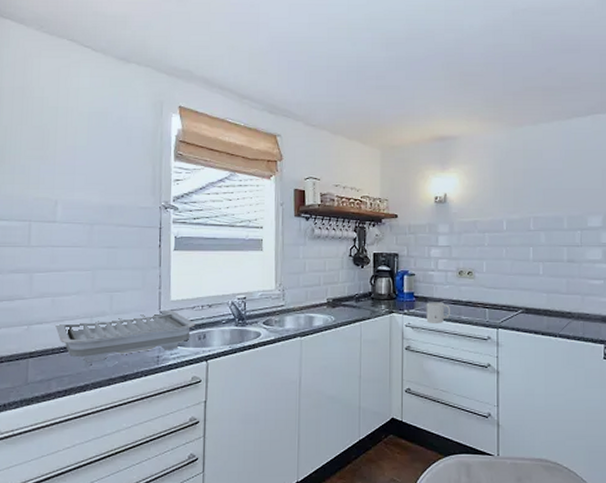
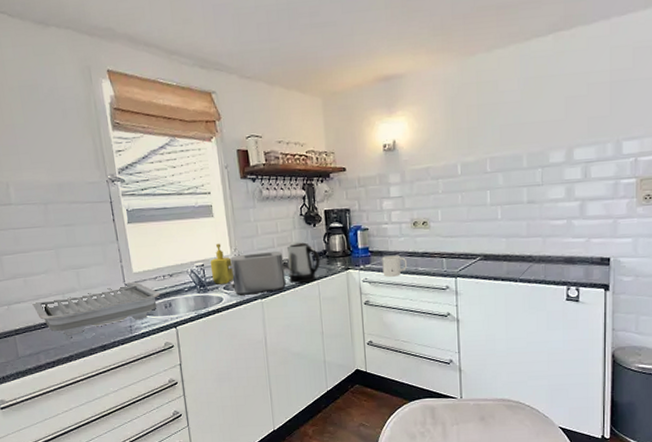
soap dispenser: none [252,277,275,319] -> present [210,243,234,285]
toaster: none [271,289,328,332] -> present [228,251,286,295]
kettle: none [331,282,365,324] -> present [287,242,320,284]

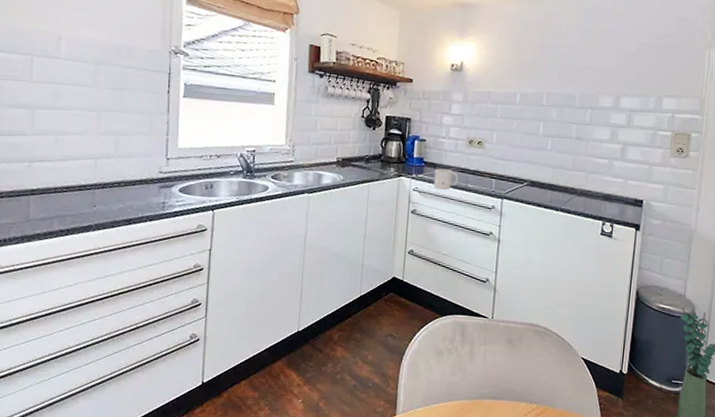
dish rack: present [31,282,160,336] -> none [57,156,203,204]
soap dispenser: present [210,243,234,285] -> none [261,131,285,173]
toaster: present [228,251,286,295] -> none [280,145,338,188]
kettle: present [287,242,320,284] -> none [340,143,375,184]

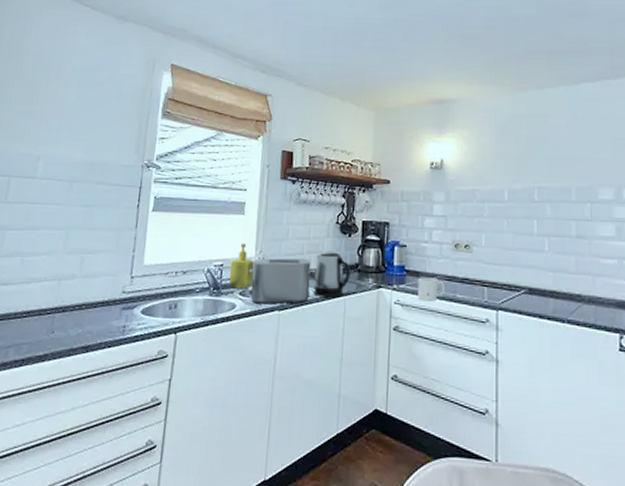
soap dispenser: none [261,131,285,173] -> present [229,243,255,289]
toaster: none [280,145,338,188] -> present [249,257,311,304]
kettle: none [340,143,375,184] -> present [313,252,351,298]

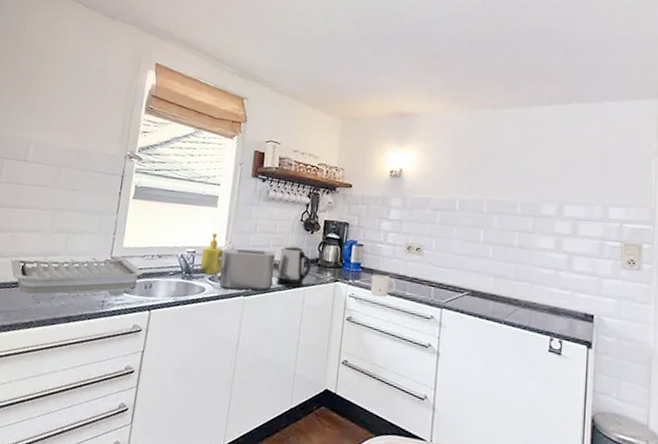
dish rack: none [20,274,168,330] -> present [10,255,144,301]

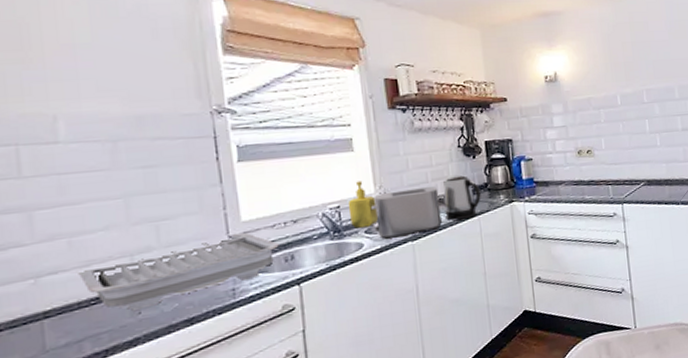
mug: present [370,274,396,297] -> none [547,184,575,208]

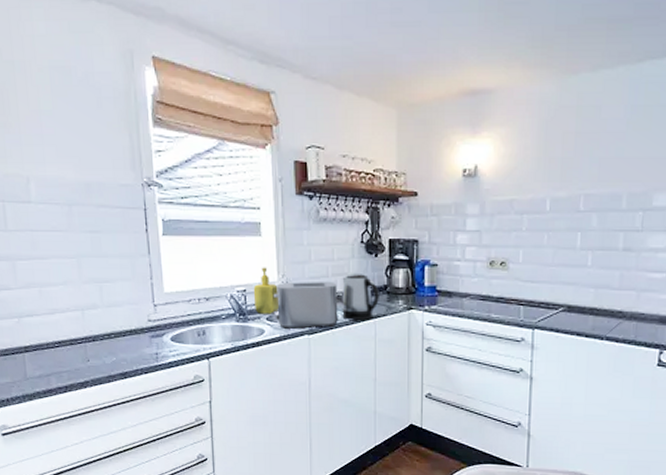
dish rack: present [76,232,279,312] -> none [45,302,194,359]

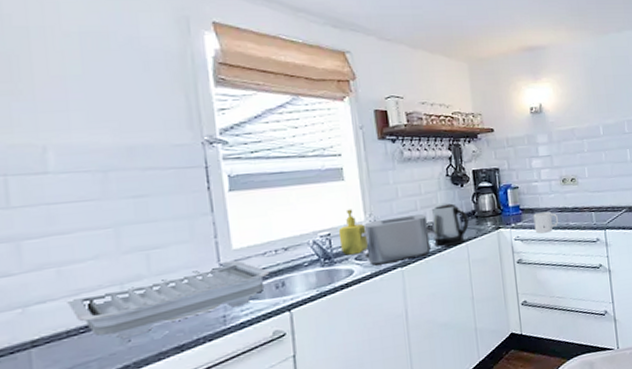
dish rack: none [45,302,194,359] -> present [65,260,270,340]
mug: none [450,297,480,322] -> present [533,211,559,234]

